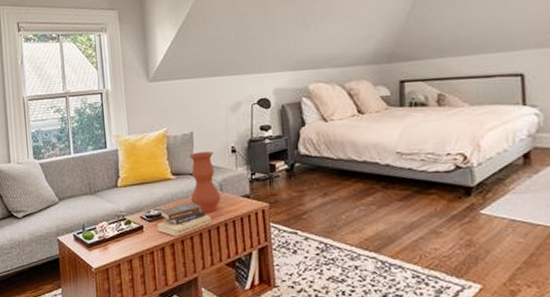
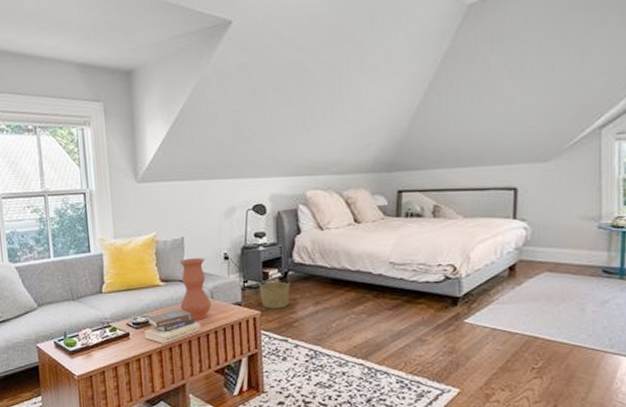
basket: none [266,174,298,201] -> present [259,282,291,309]

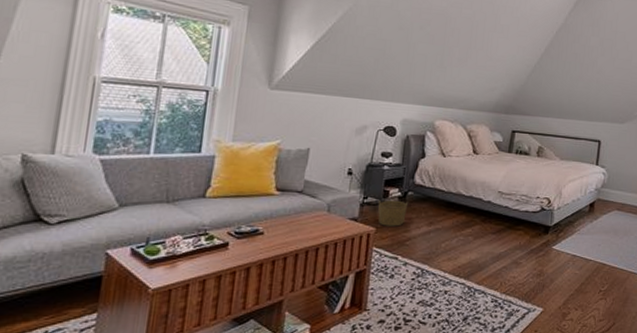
books: present [143,309,202,345] -> none [245,220,312,257]
vase: present [178,258,212,321] -> none [292,170,328,234]

